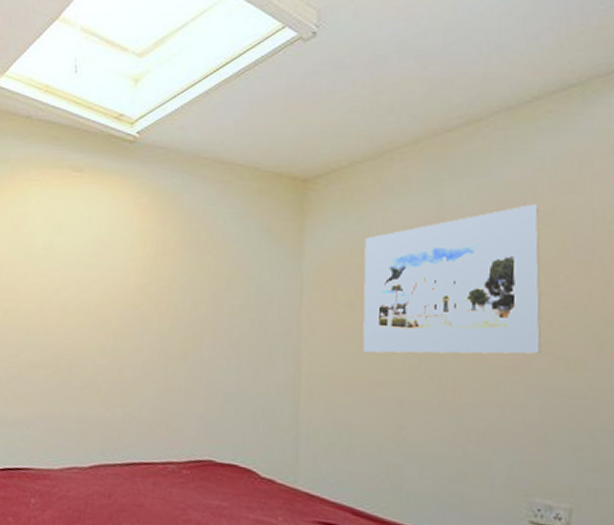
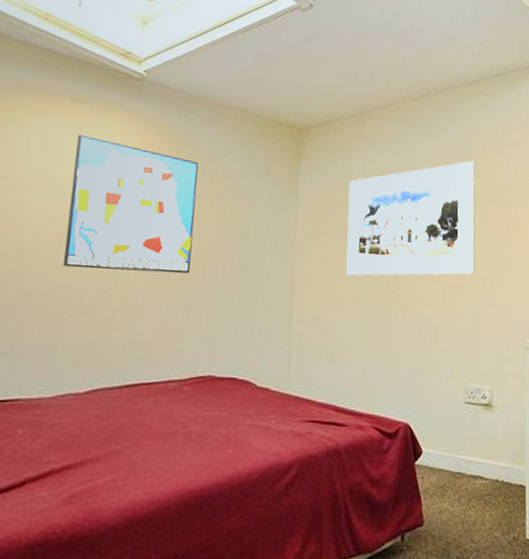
wall art: none [66,204,193,348] -> present [63,134,198,274]

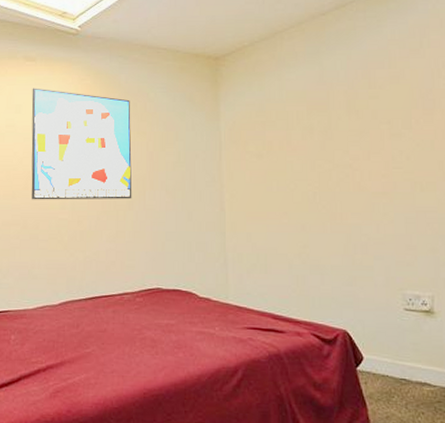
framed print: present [345,160,476,276] -> none [267,67,403,190]

